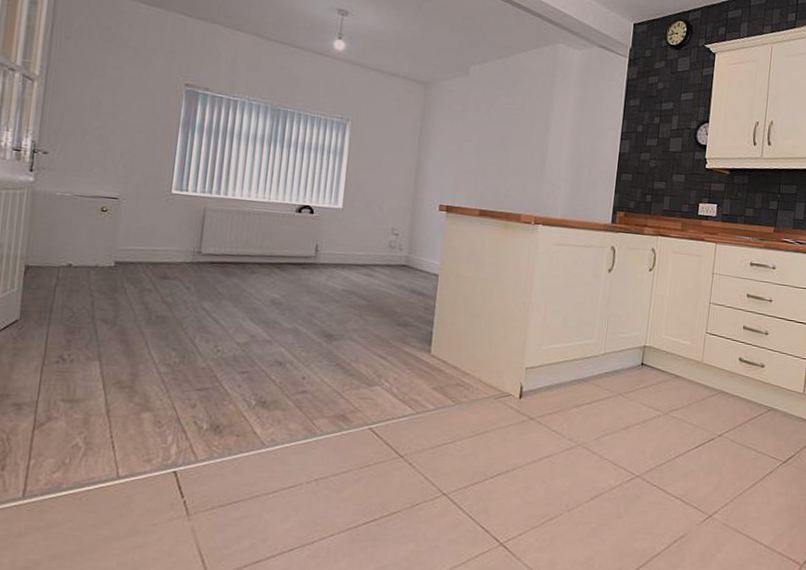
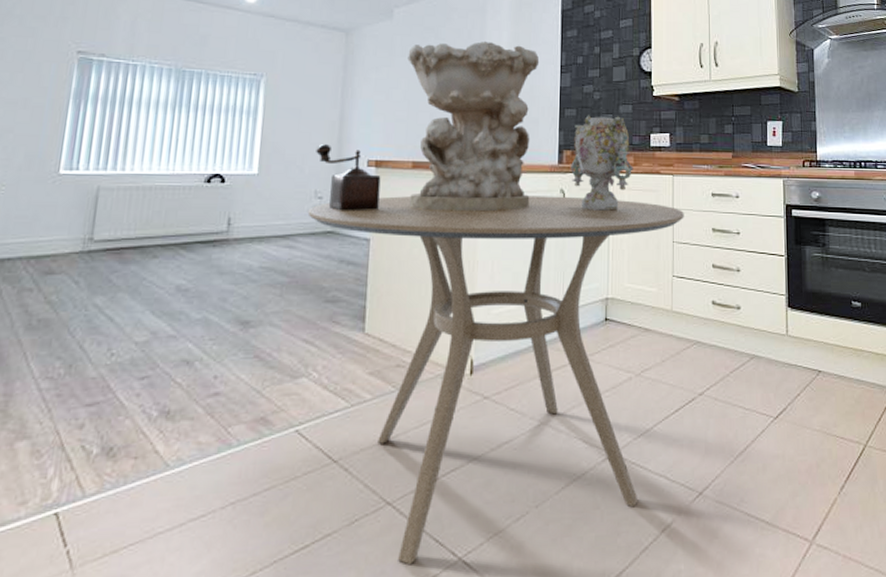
dining table: none [385,239,723,544] -> present [307,196,684,566]
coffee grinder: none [394,187,451,250] -> present [316,144,381,211]
decorative bowl: none [475,102,602,261] -> present [408,41,540,212]
vase: none [622,181,680,270] -> present [571,115,634,211]

